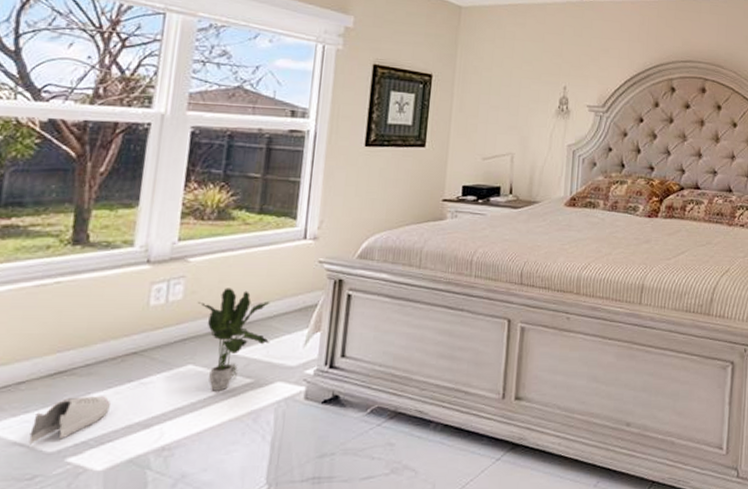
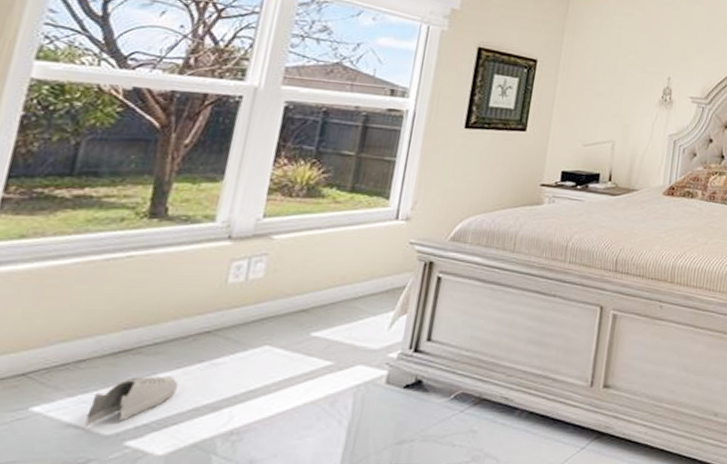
potted plant: present [197,288,271,391] -> none [279,267,357,373]

